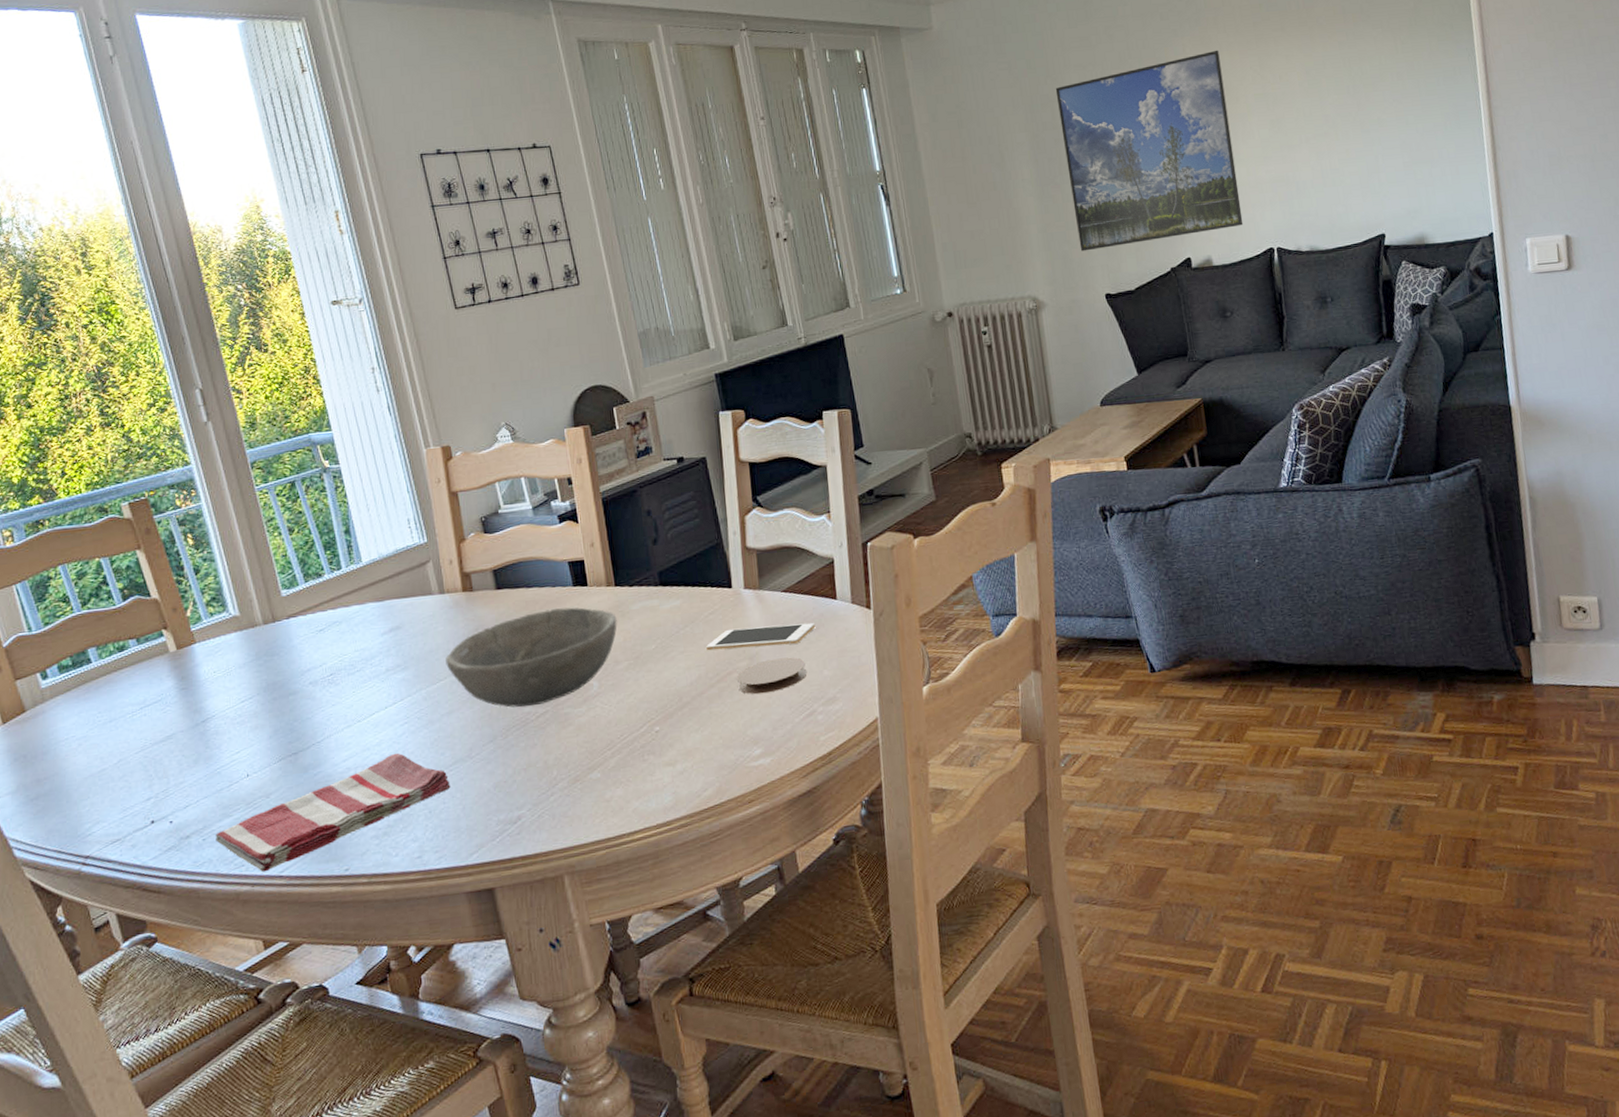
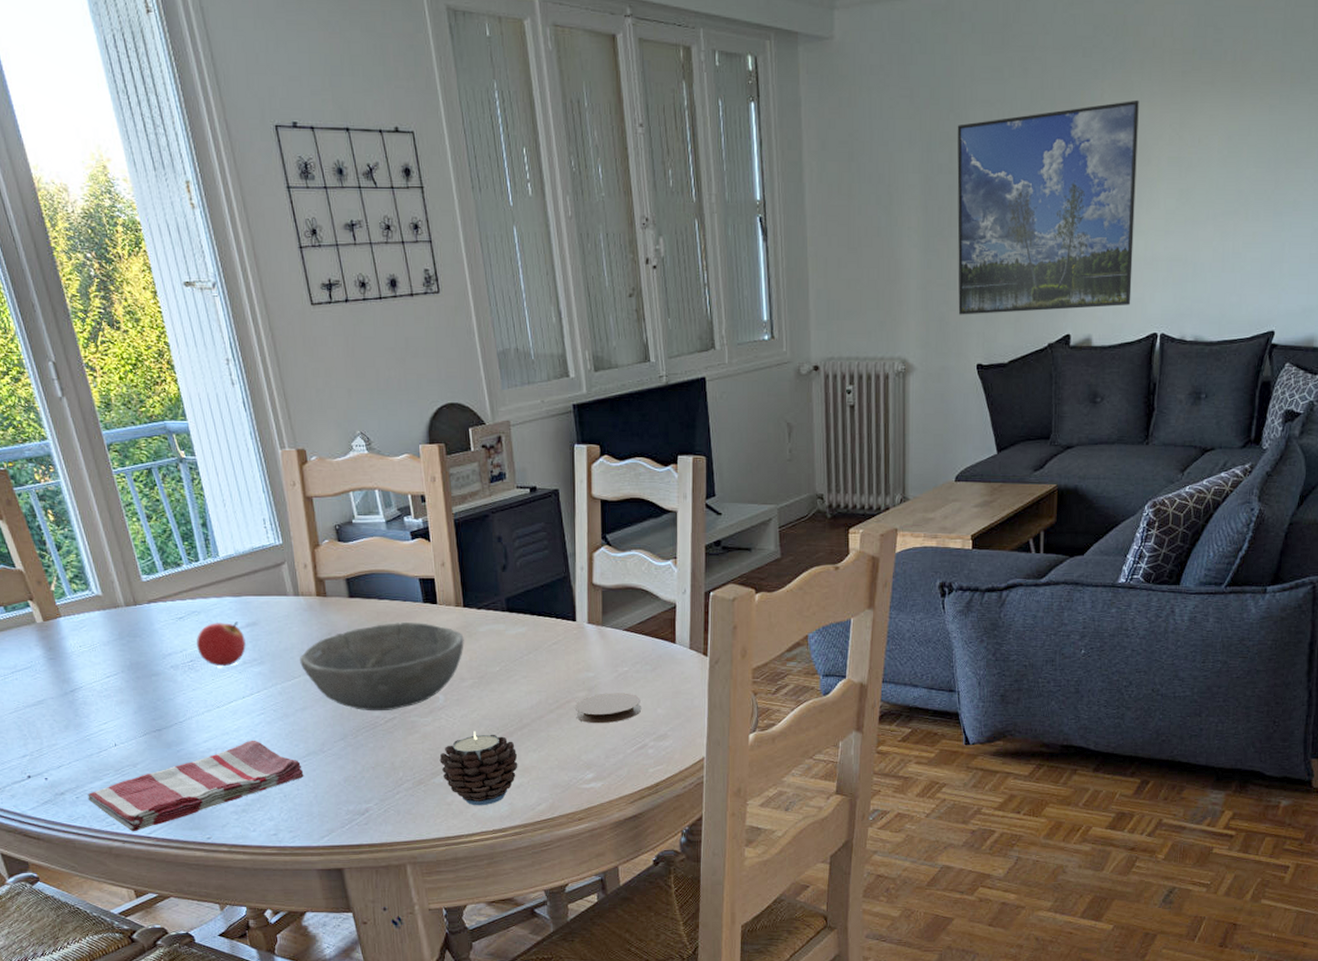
fruit: none [337,627,389,678] -> present [197,621,246,667]
candle: none [596,717,680,800] -> present [439,731,518,806]
cell phone: present [706,622,816,651] -> none [548,660,653,681]

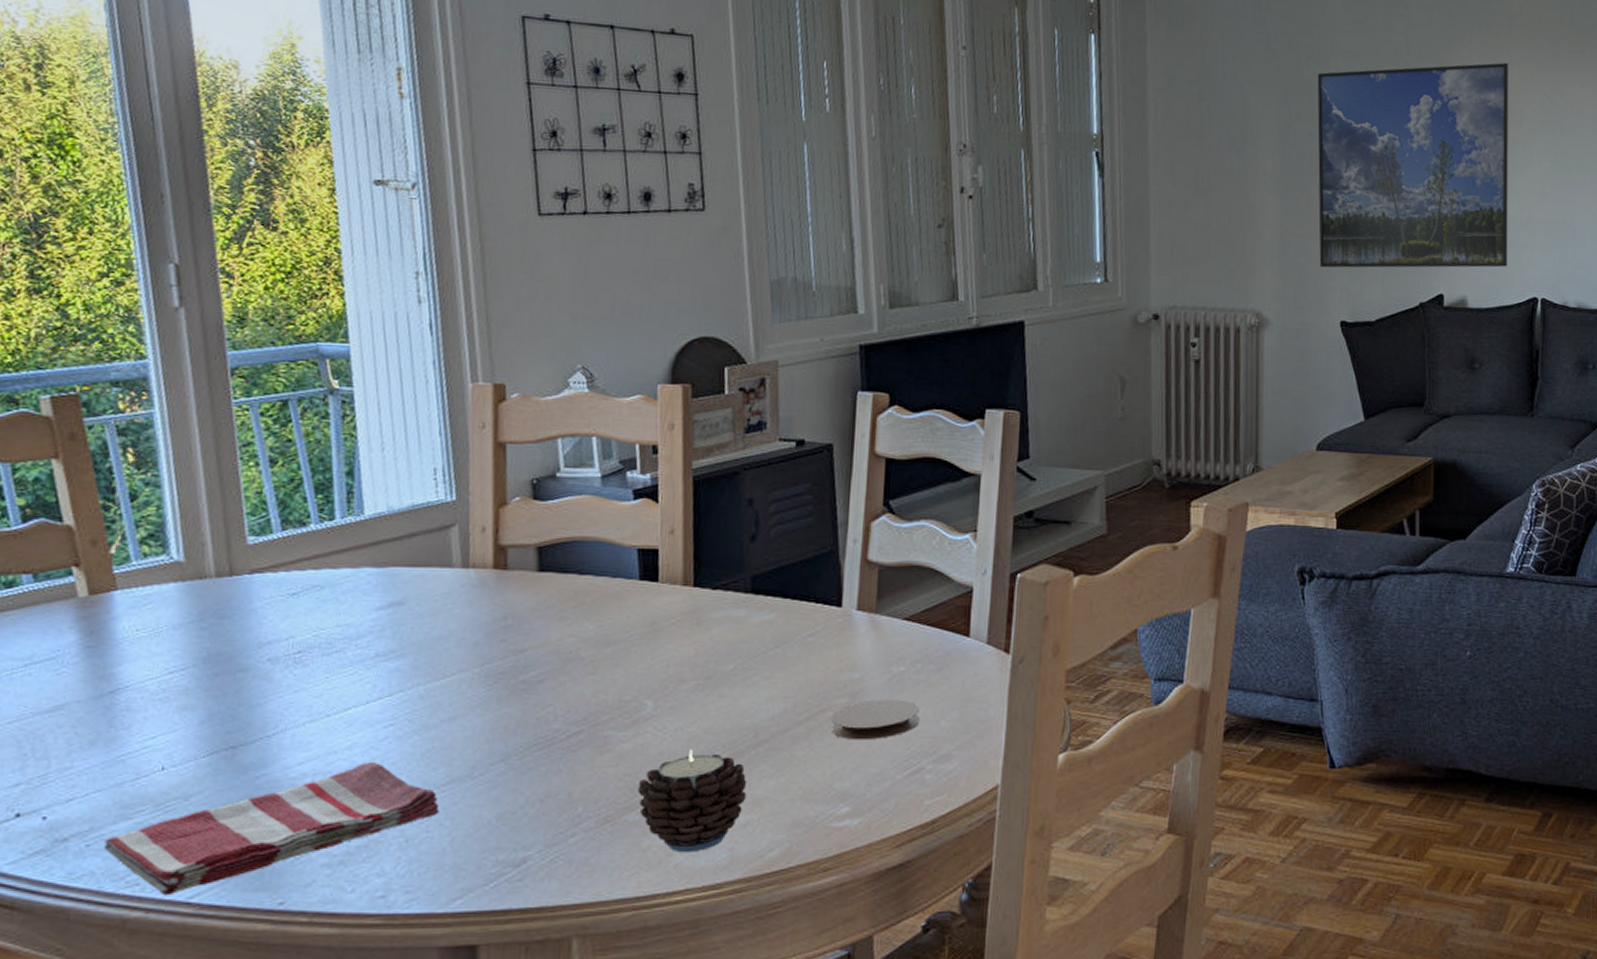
fruit: present [197,621,246,667] -> none [311,600,383,661]
bowl: present [300,623,464,711] -> none [457,605,690,723]

